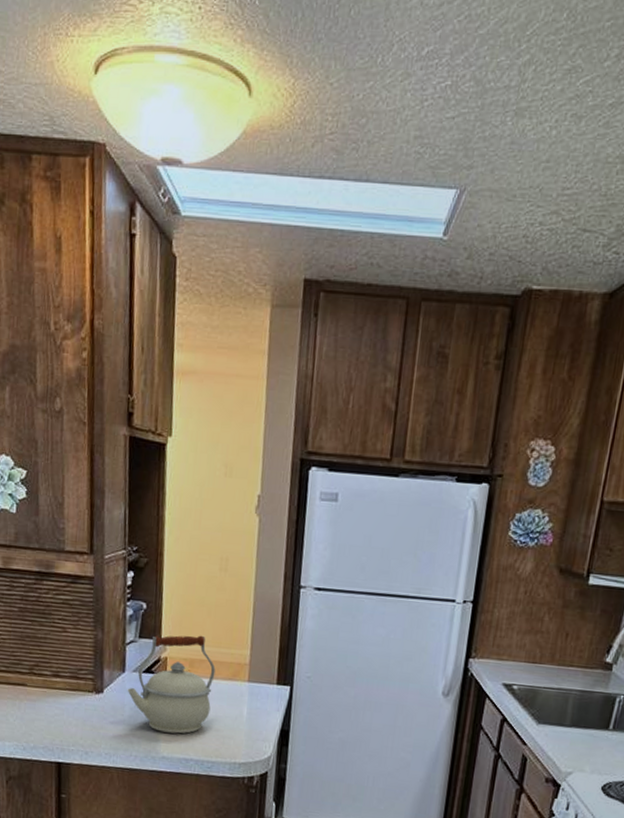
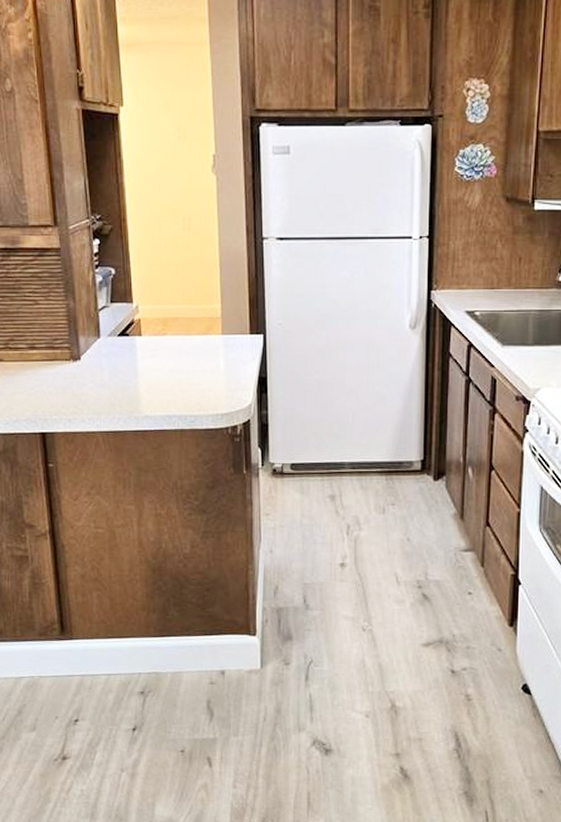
kettle: present [127,635,216,734] -> none [104,294,189,392]

